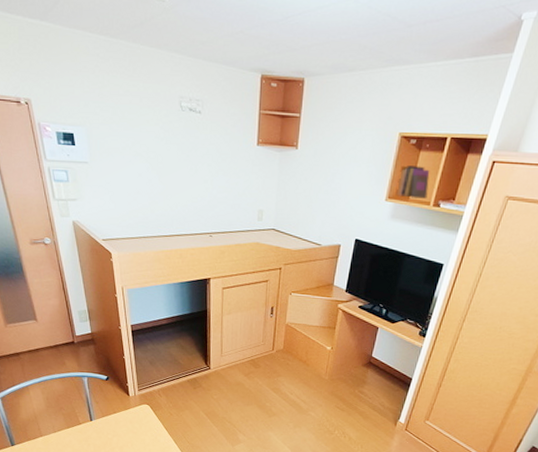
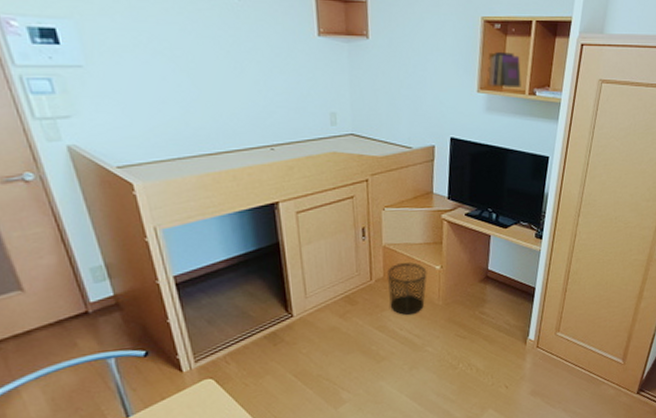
waste bin: none [285,340,319,383] -> present [388,262,427,315]

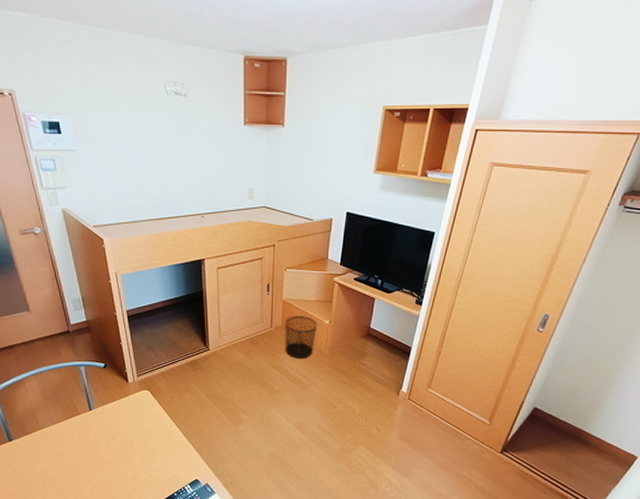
books: present [487,52,521,88] -> none [383,138,416,169]

